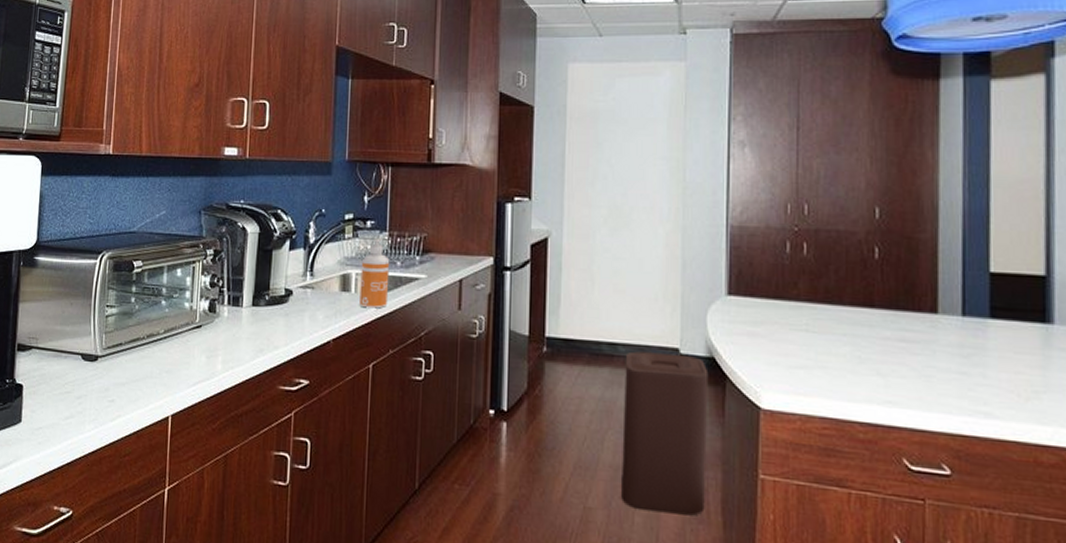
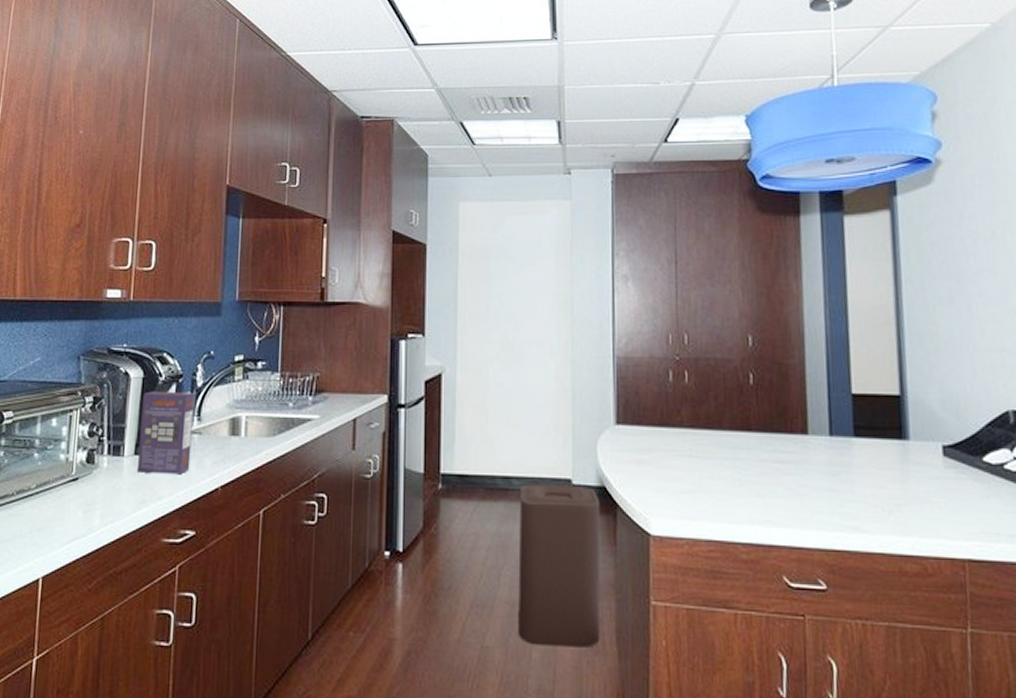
cereal box: none [255,246,307,327] -> present [138,391,194,475]
soap dispenser: present [359,238,390,309] -> none [249,380,282,452]

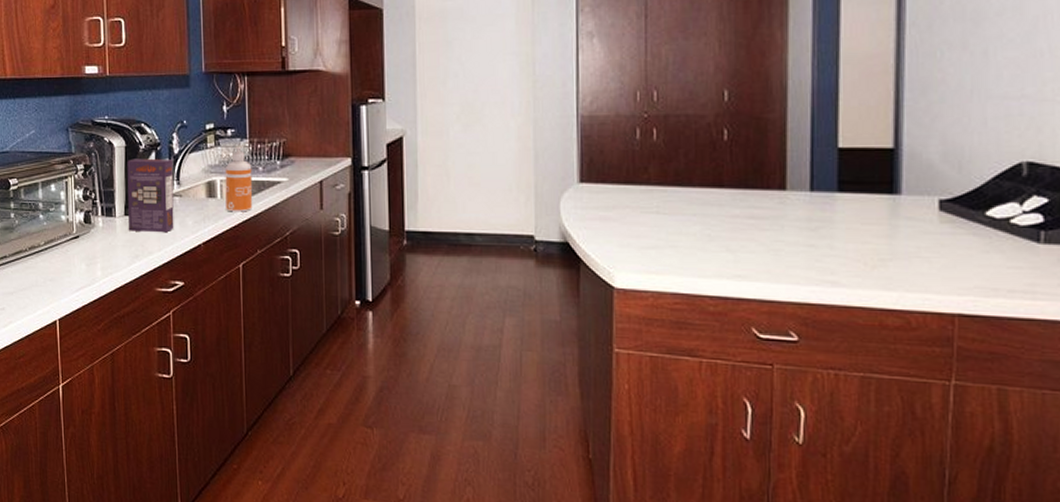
soap dispenser: none [249,380,282,452] -> present [225,146,253,212]
trash can: present [518,484,601,648] -> none [482,240,564,389]

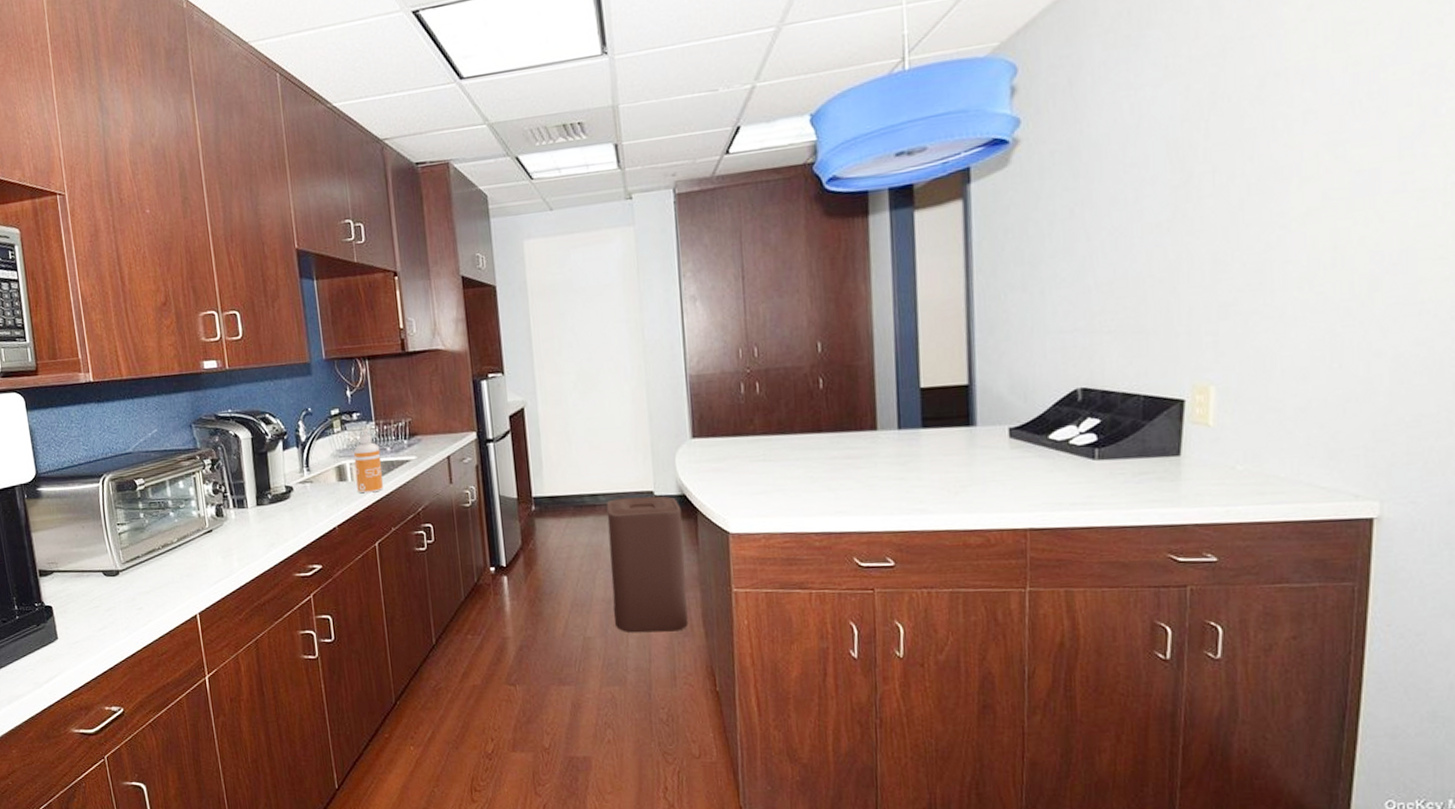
cereal box: present [127,158,174,233] -> none [254,447,308,521]
trash can: none [482,240,564,389] -> present [606,495,689,633]

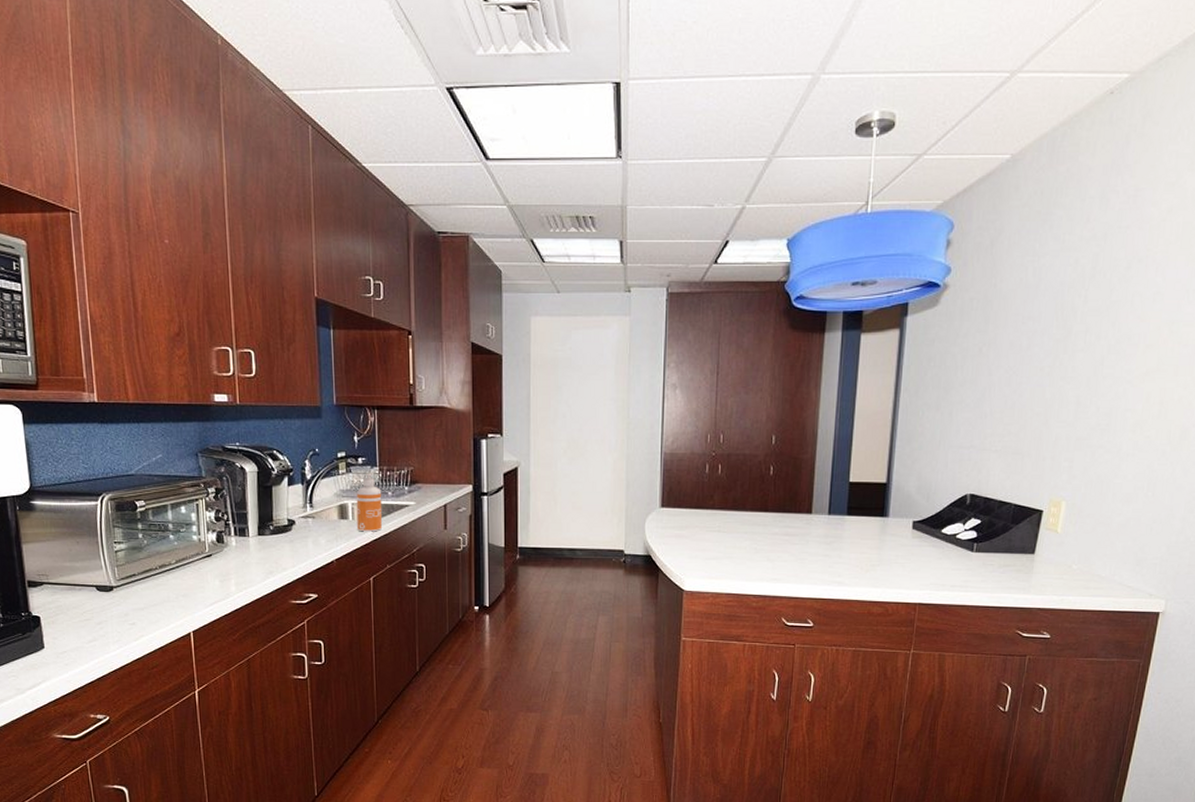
trash can: present [606,495,689,633] -> none [580,554,646,671]

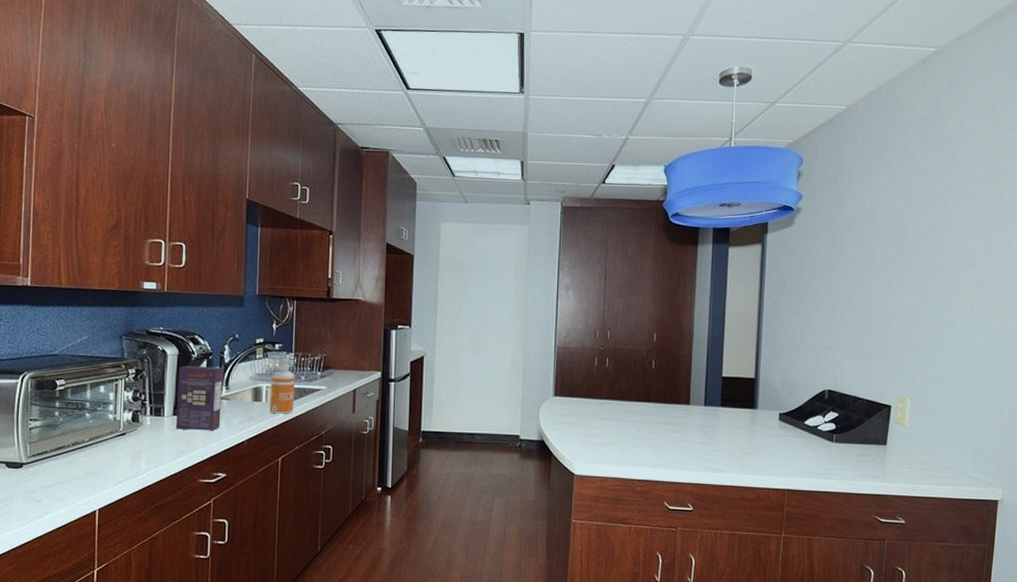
cereal box: none [259,483,308,551] -> present [176,365,223,431]

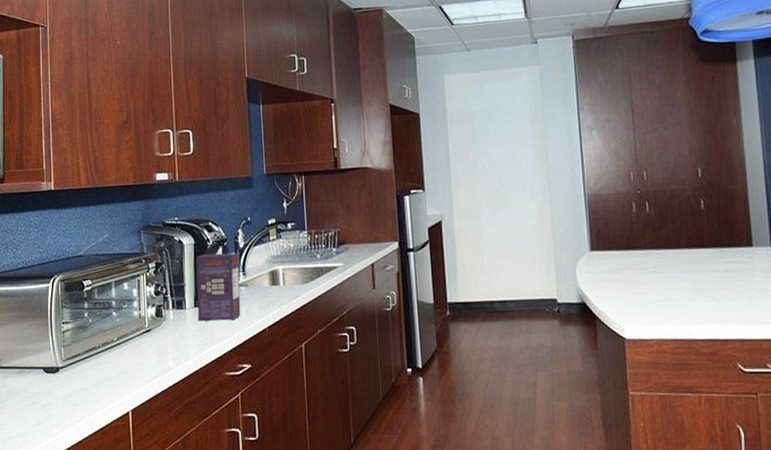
soap dispenser: present [270,358,296,414] -> none [286,237,312,297]

